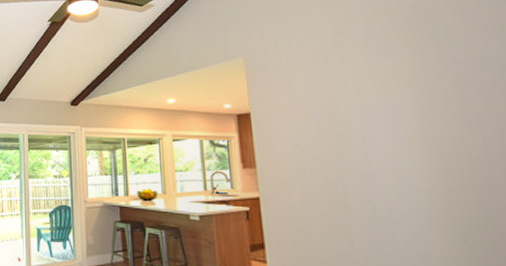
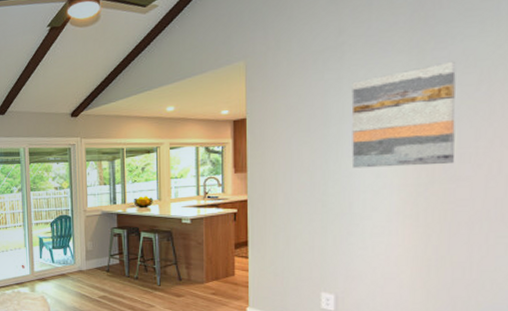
wall art: none [357,63,484,169] -> present [351,61,456,169]

